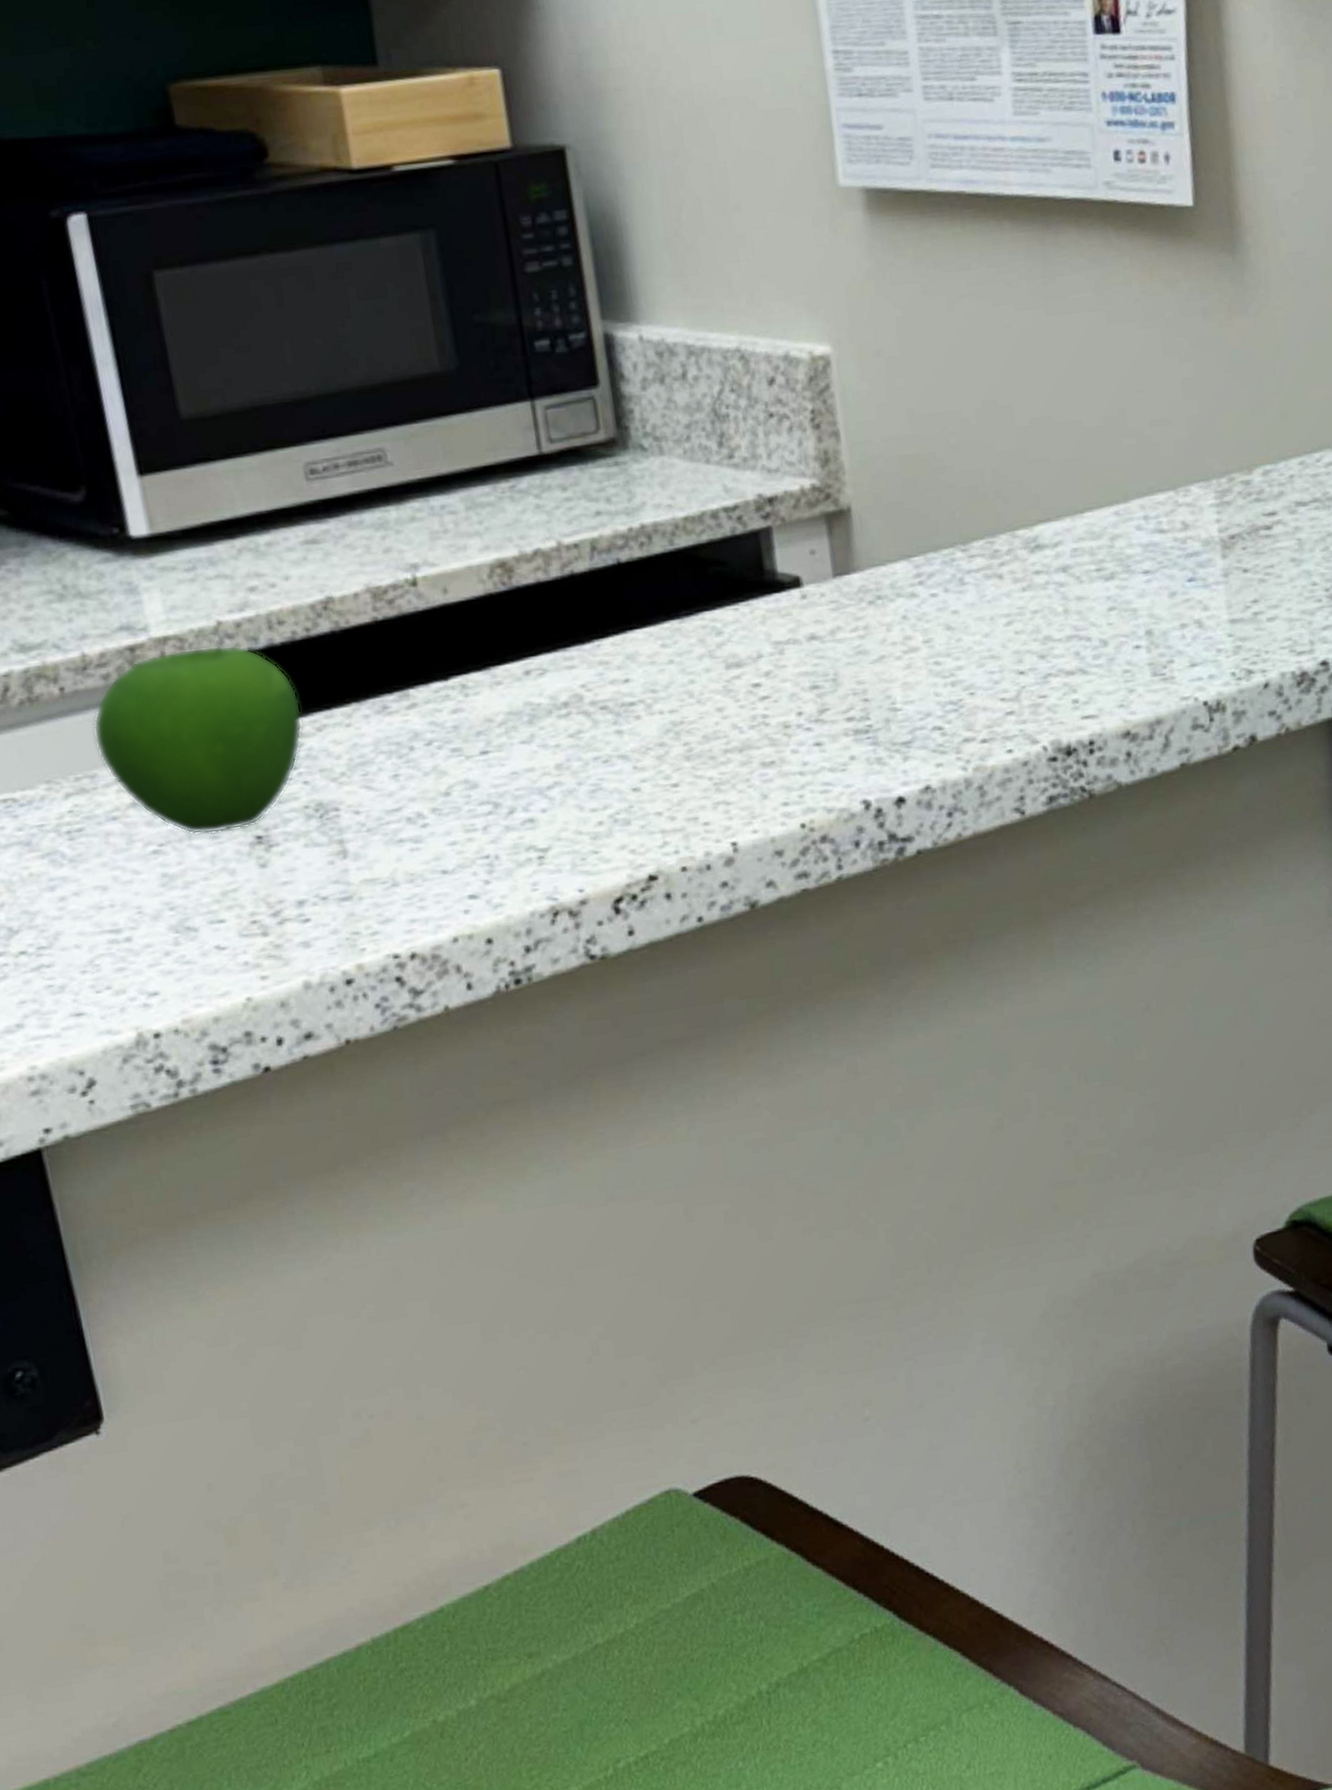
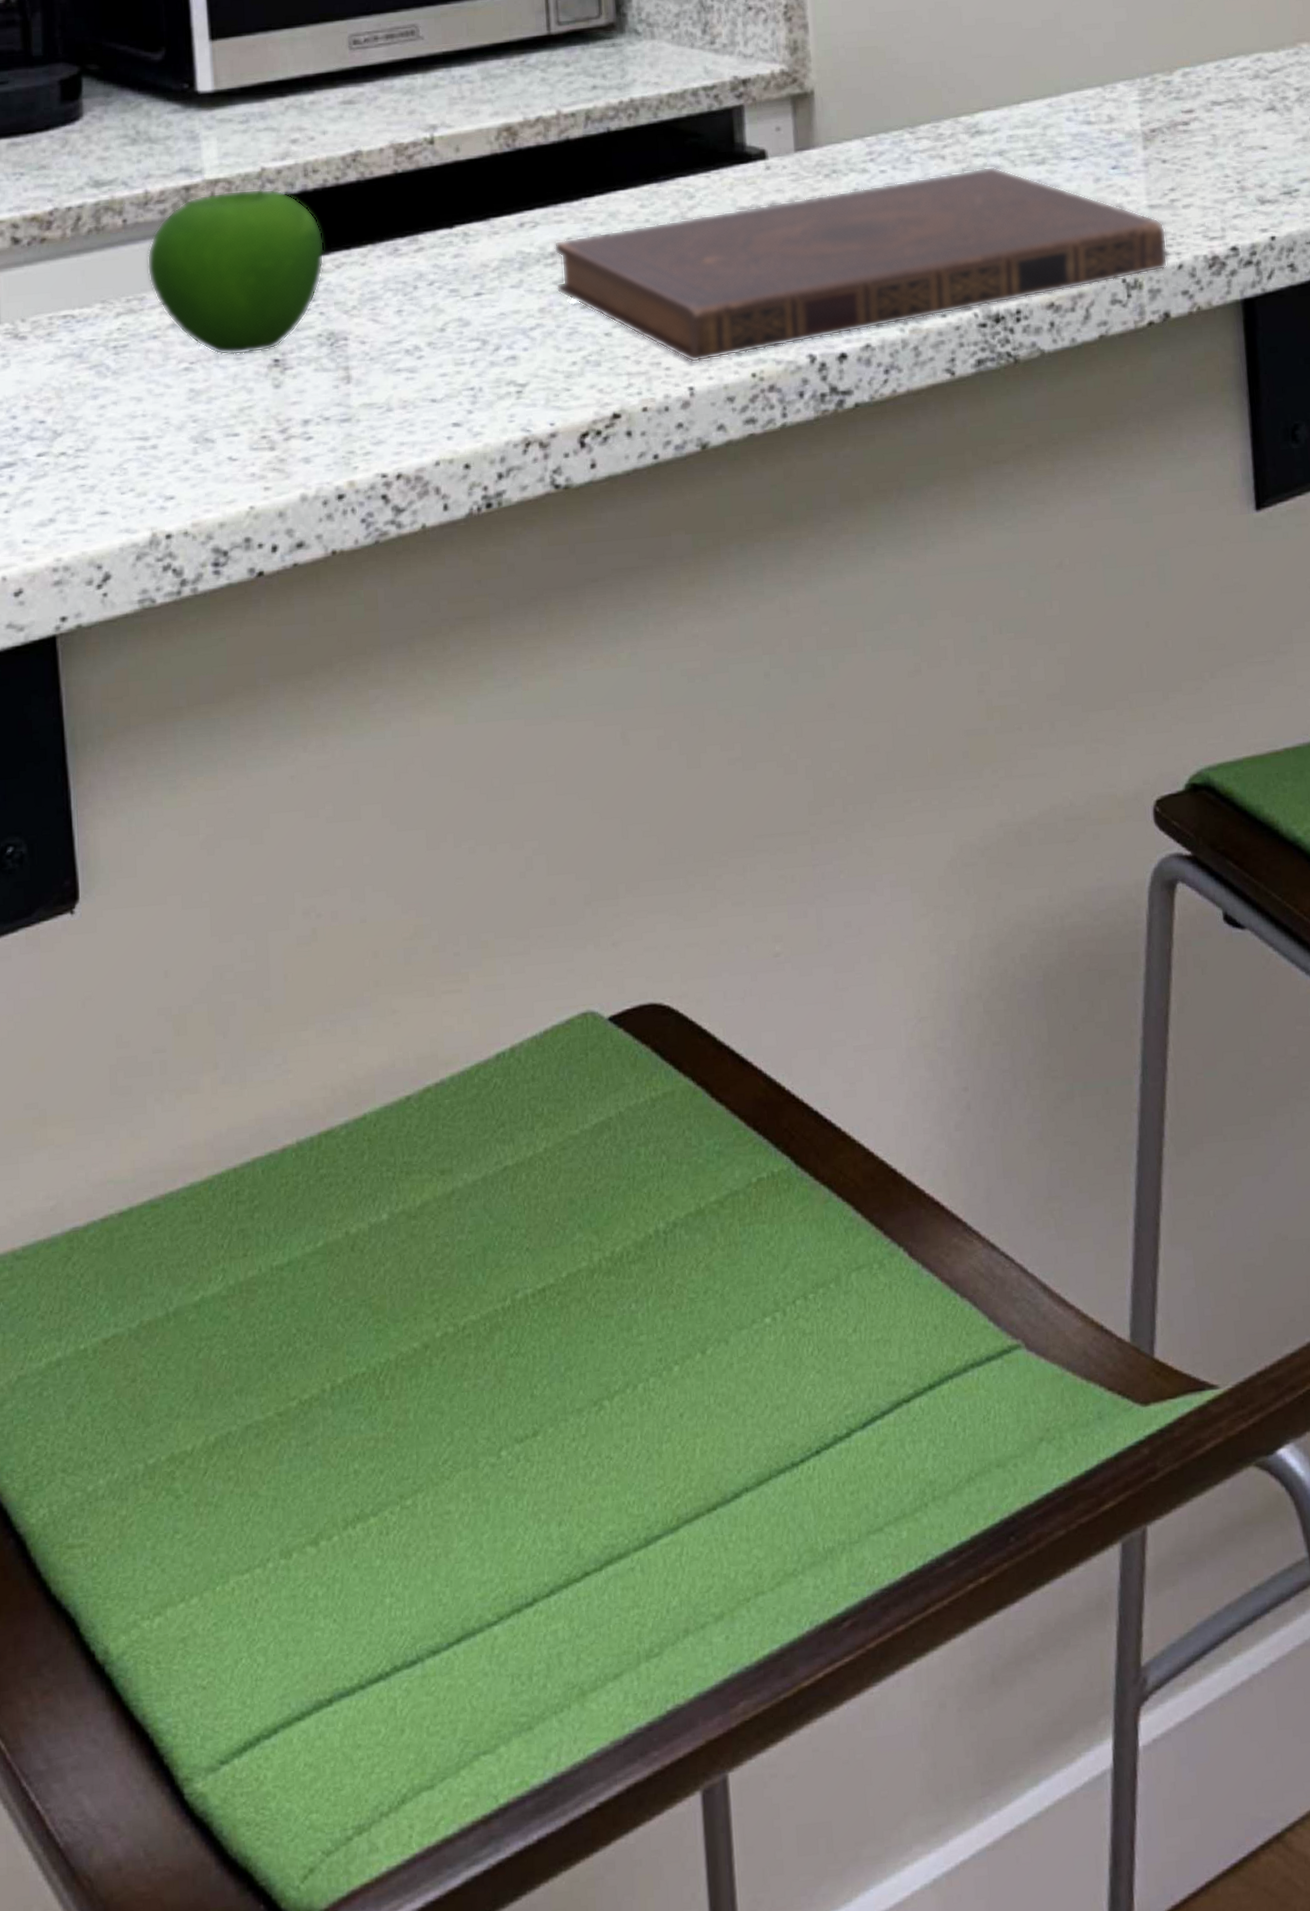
book: none [566,584,1253,816] -> present [554,166,1168,363]

